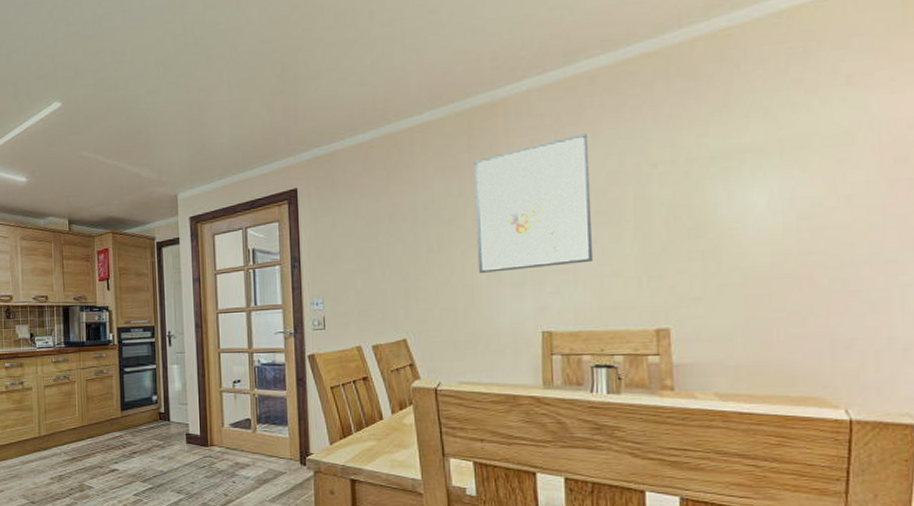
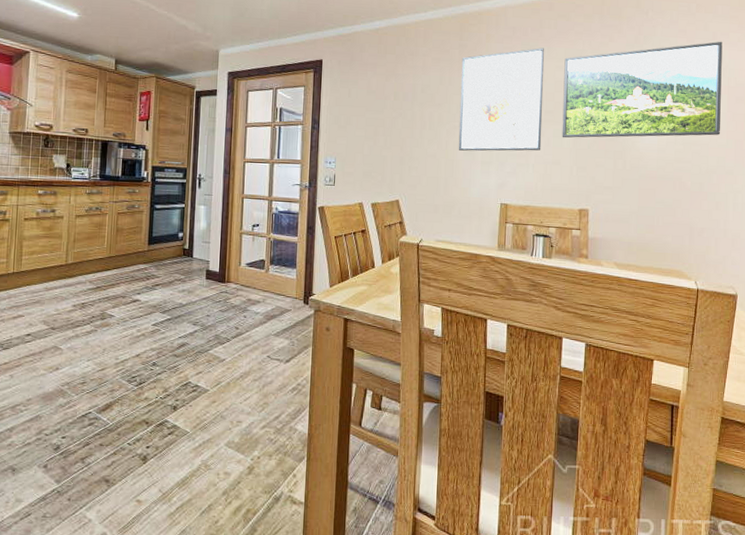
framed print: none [617,84,870,243] -> present [562,41,723,138]

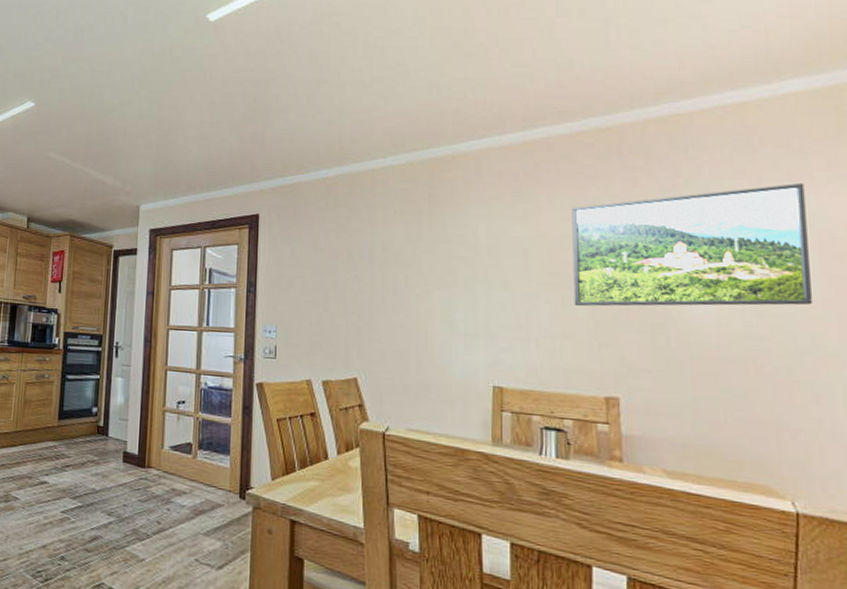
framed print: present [458,47,544,151] -> none [432,196,546,322]

